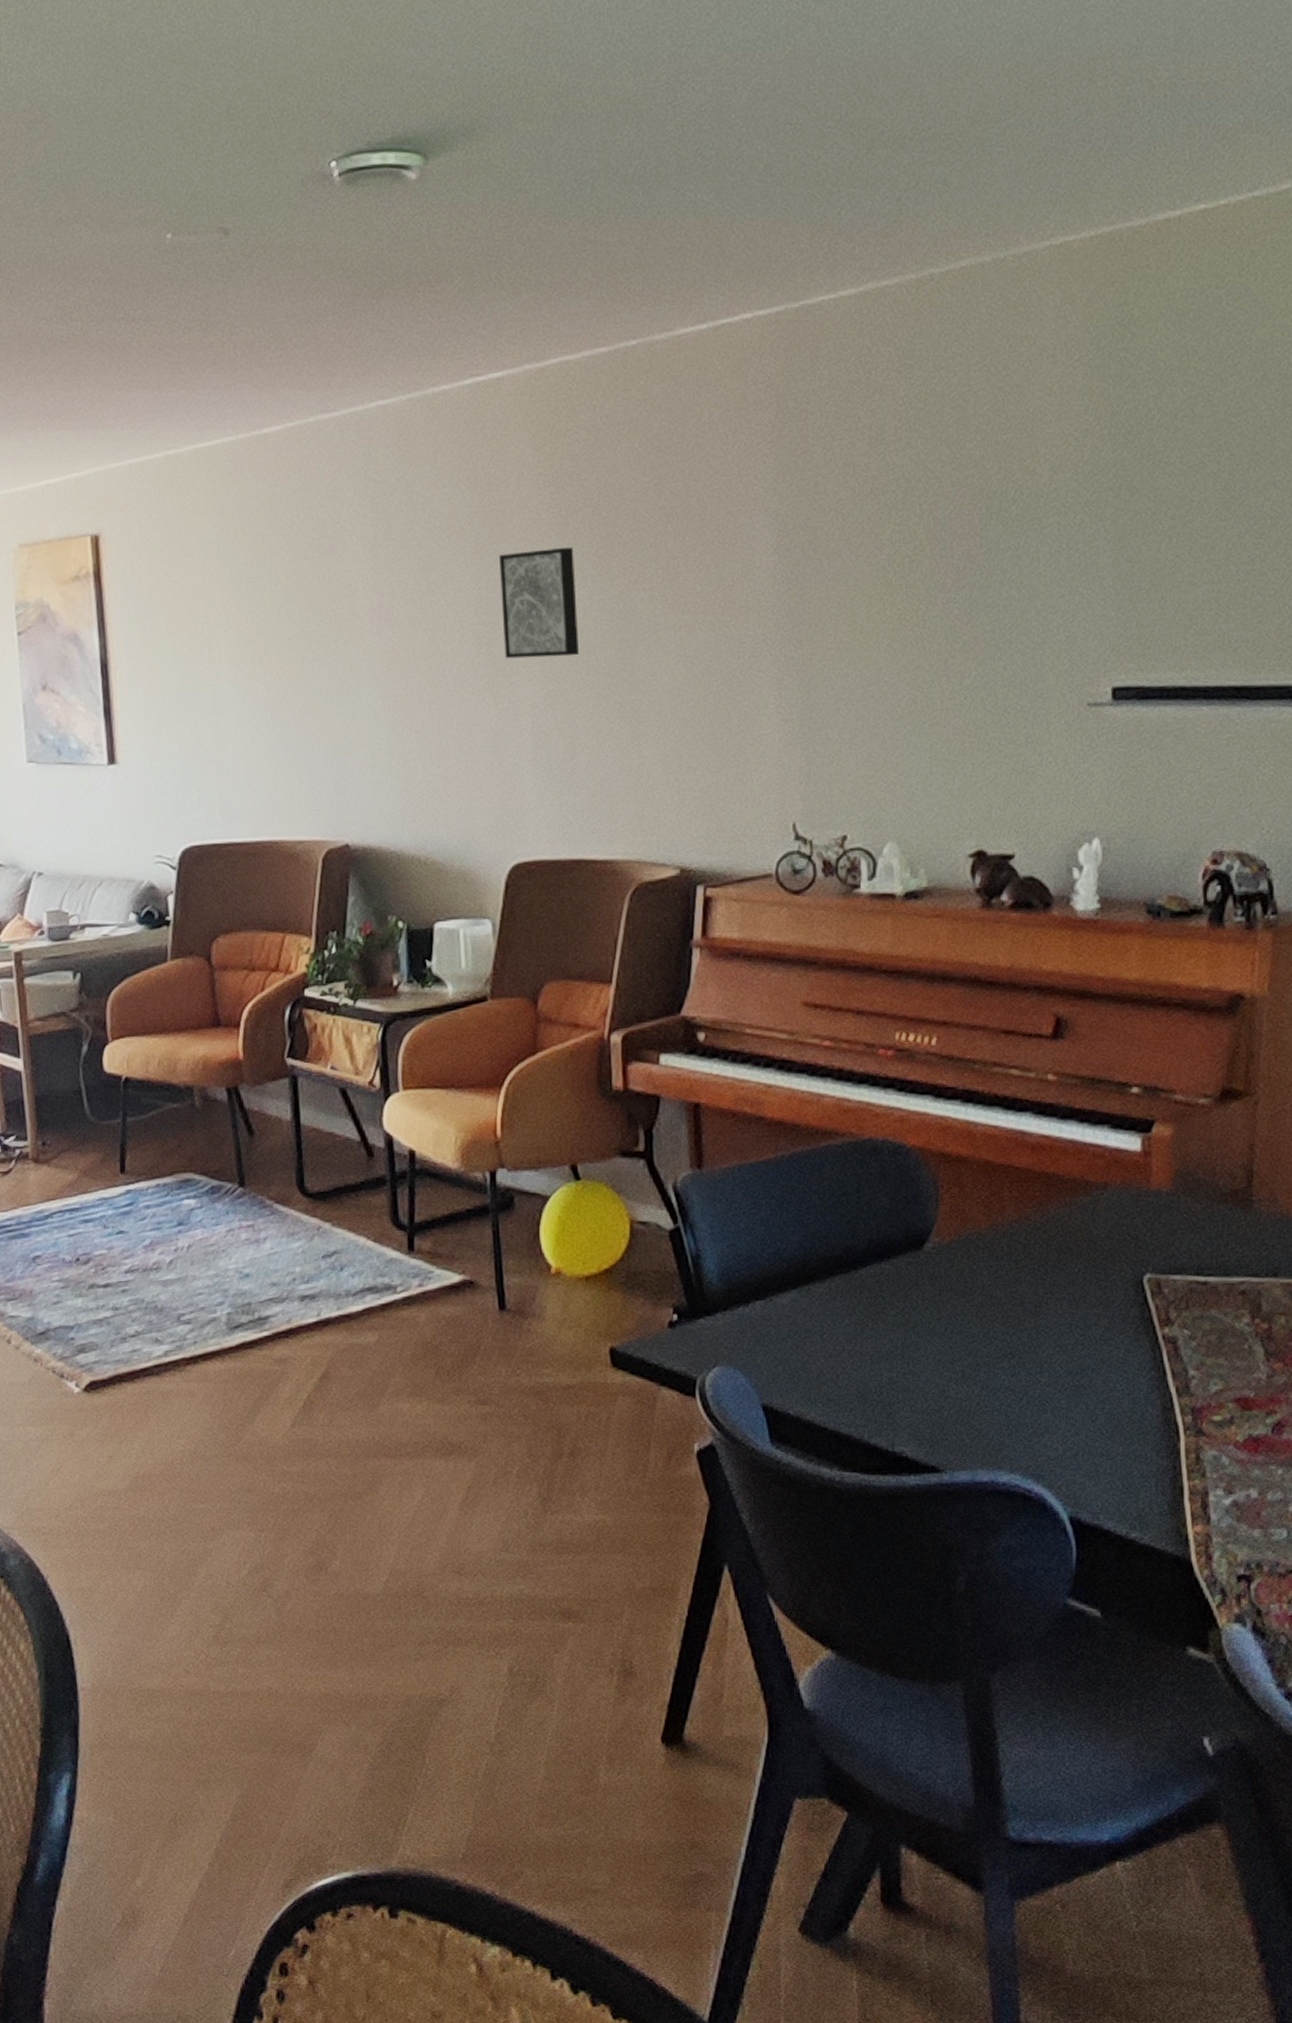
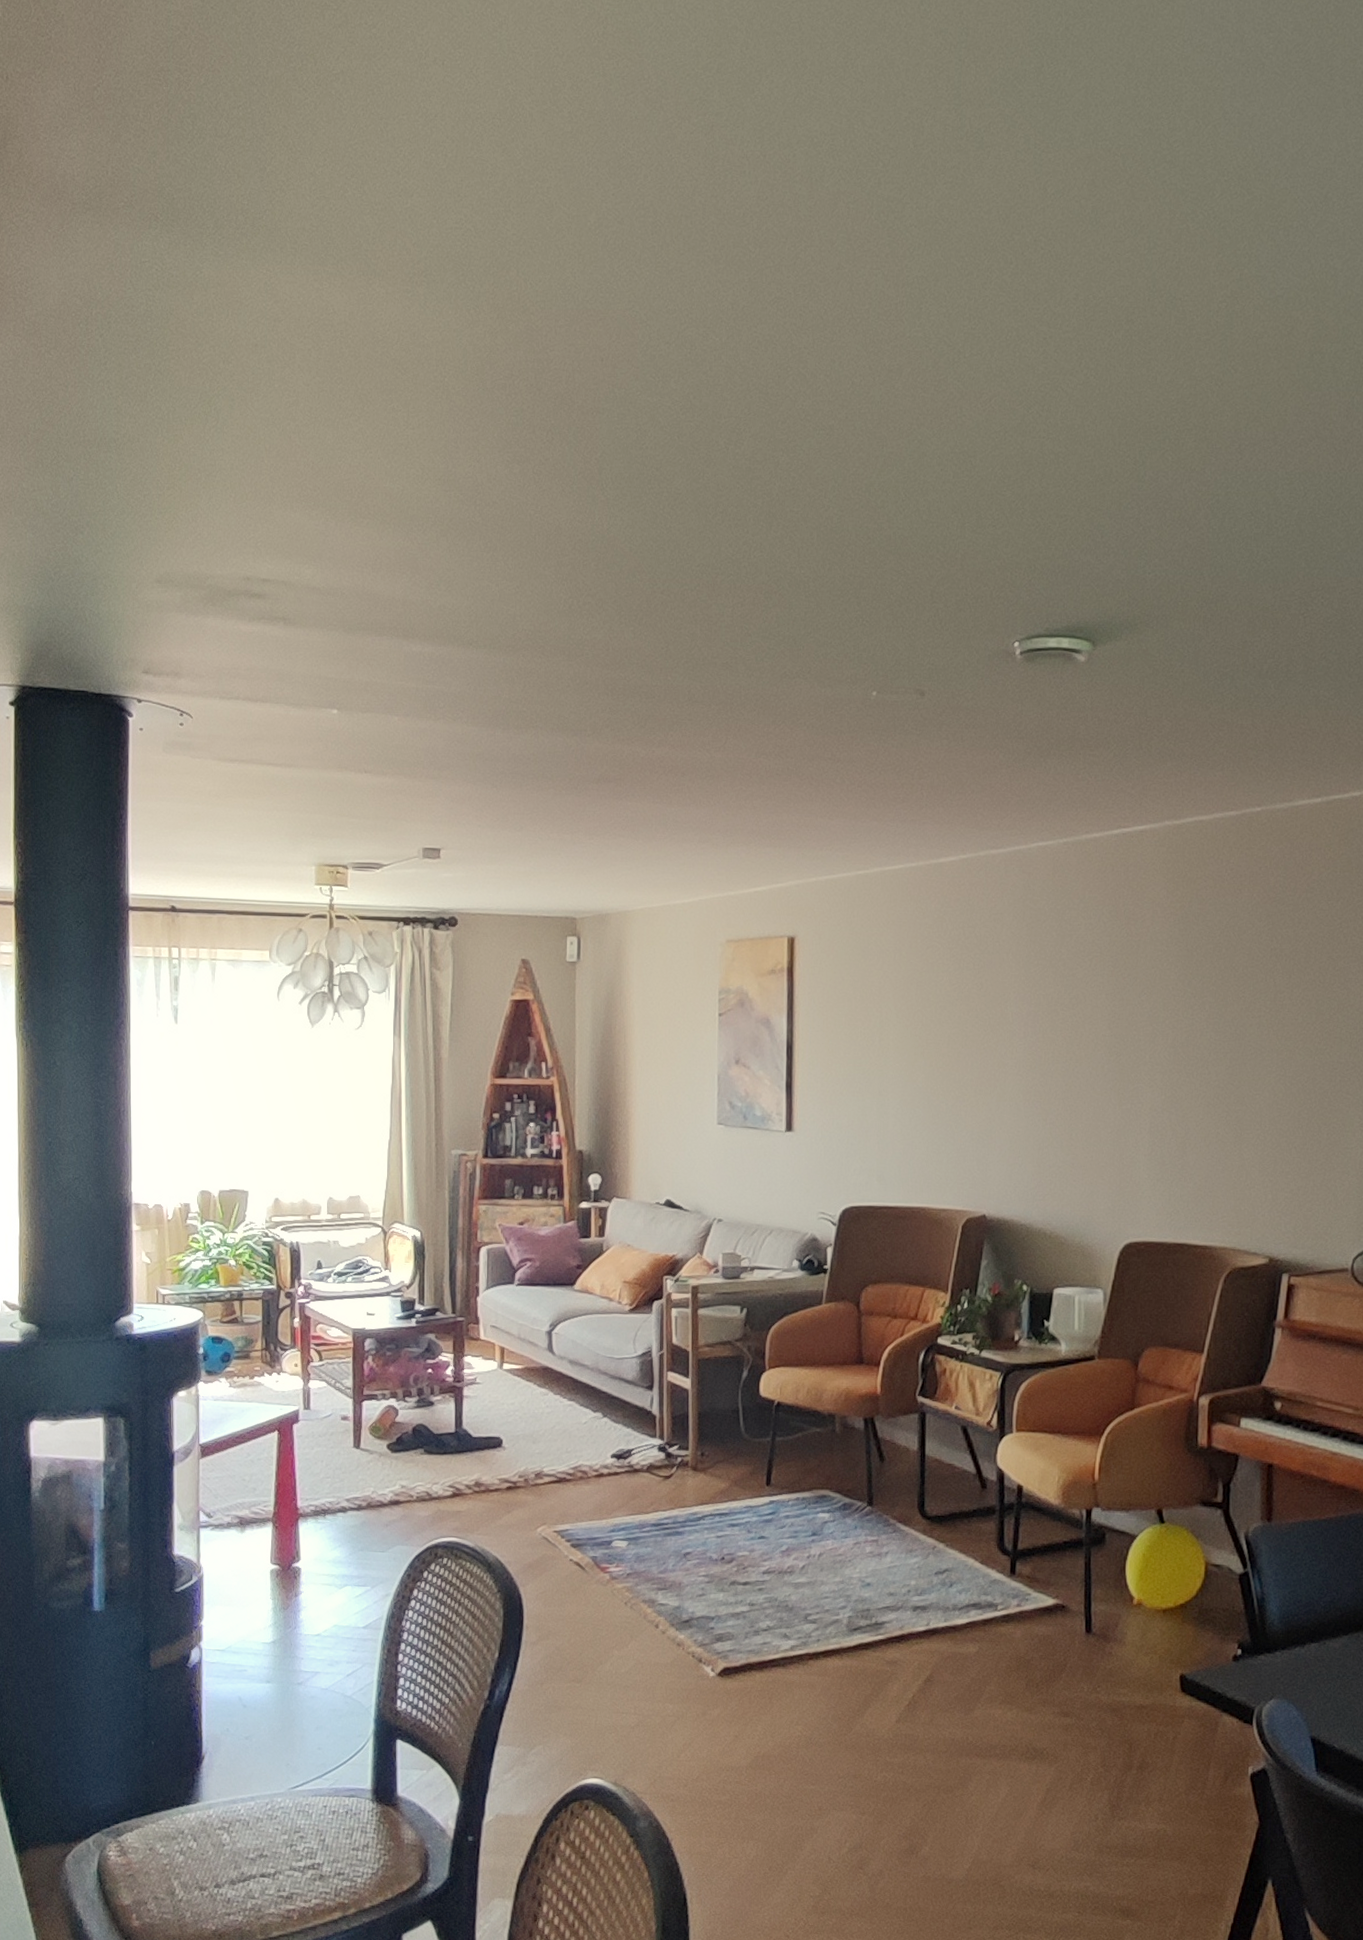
wall art: present [499,548,579,659] -> none [1131,976,1196,1069]

